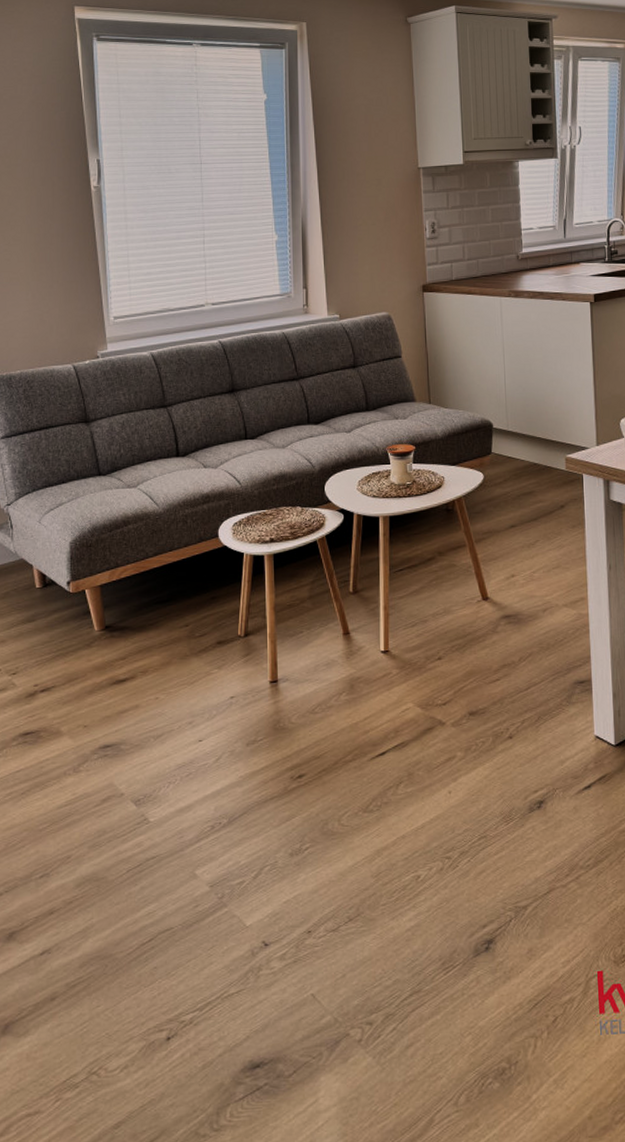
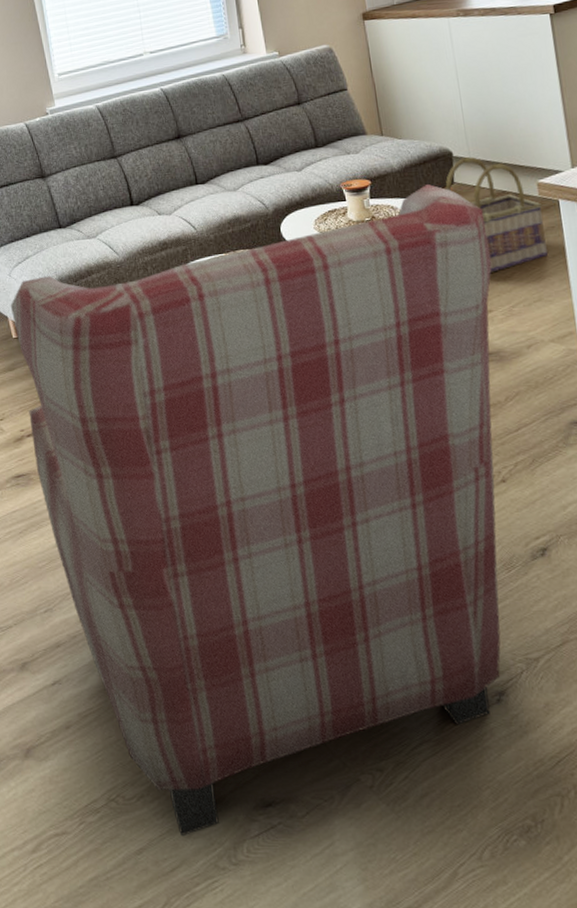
armchair: none [36,453,519,1106] -> present [10,184,501,837]
basket: none [483,429,569,540] -> present [445,157,548,273]

